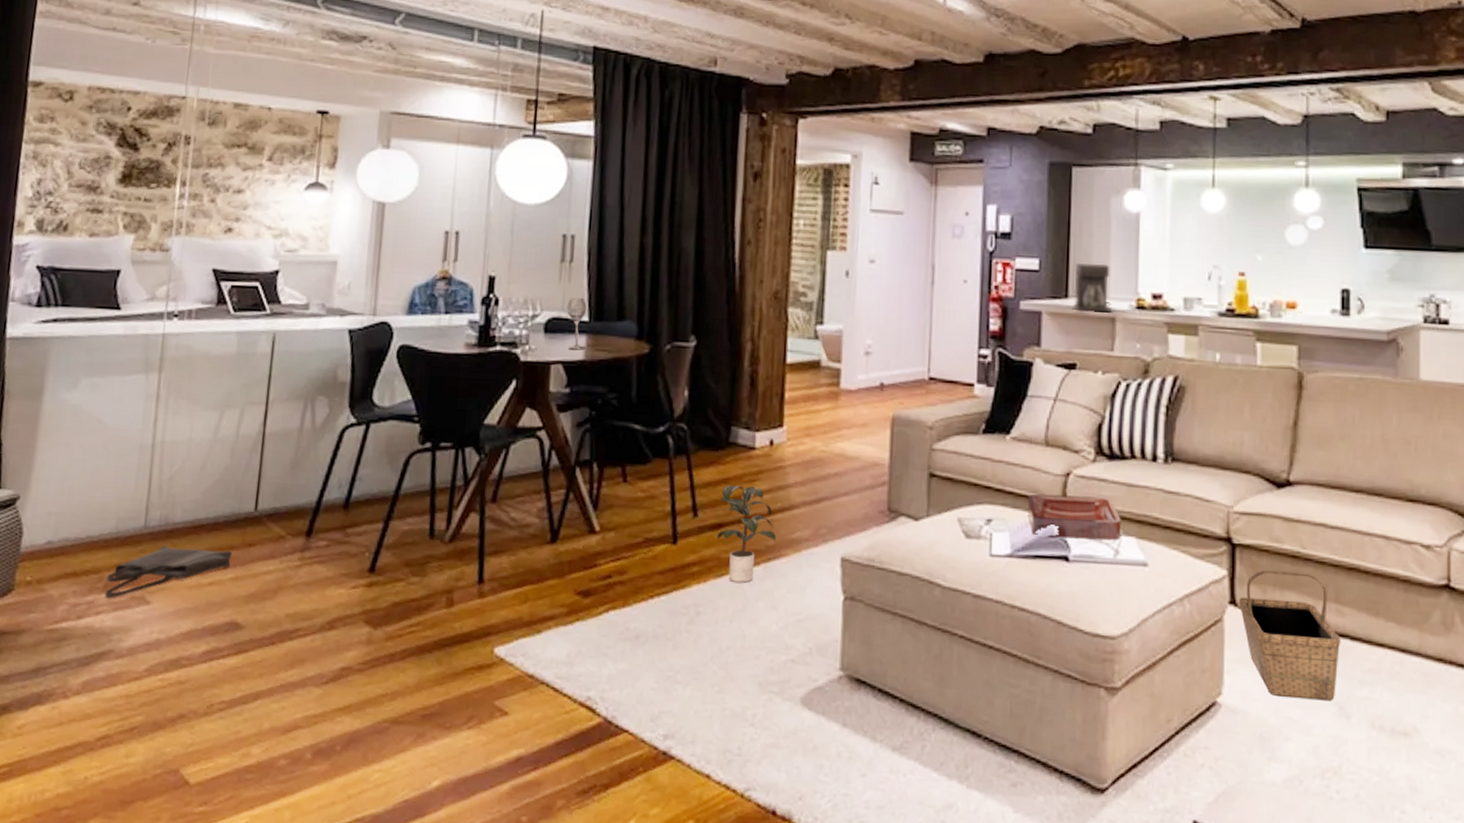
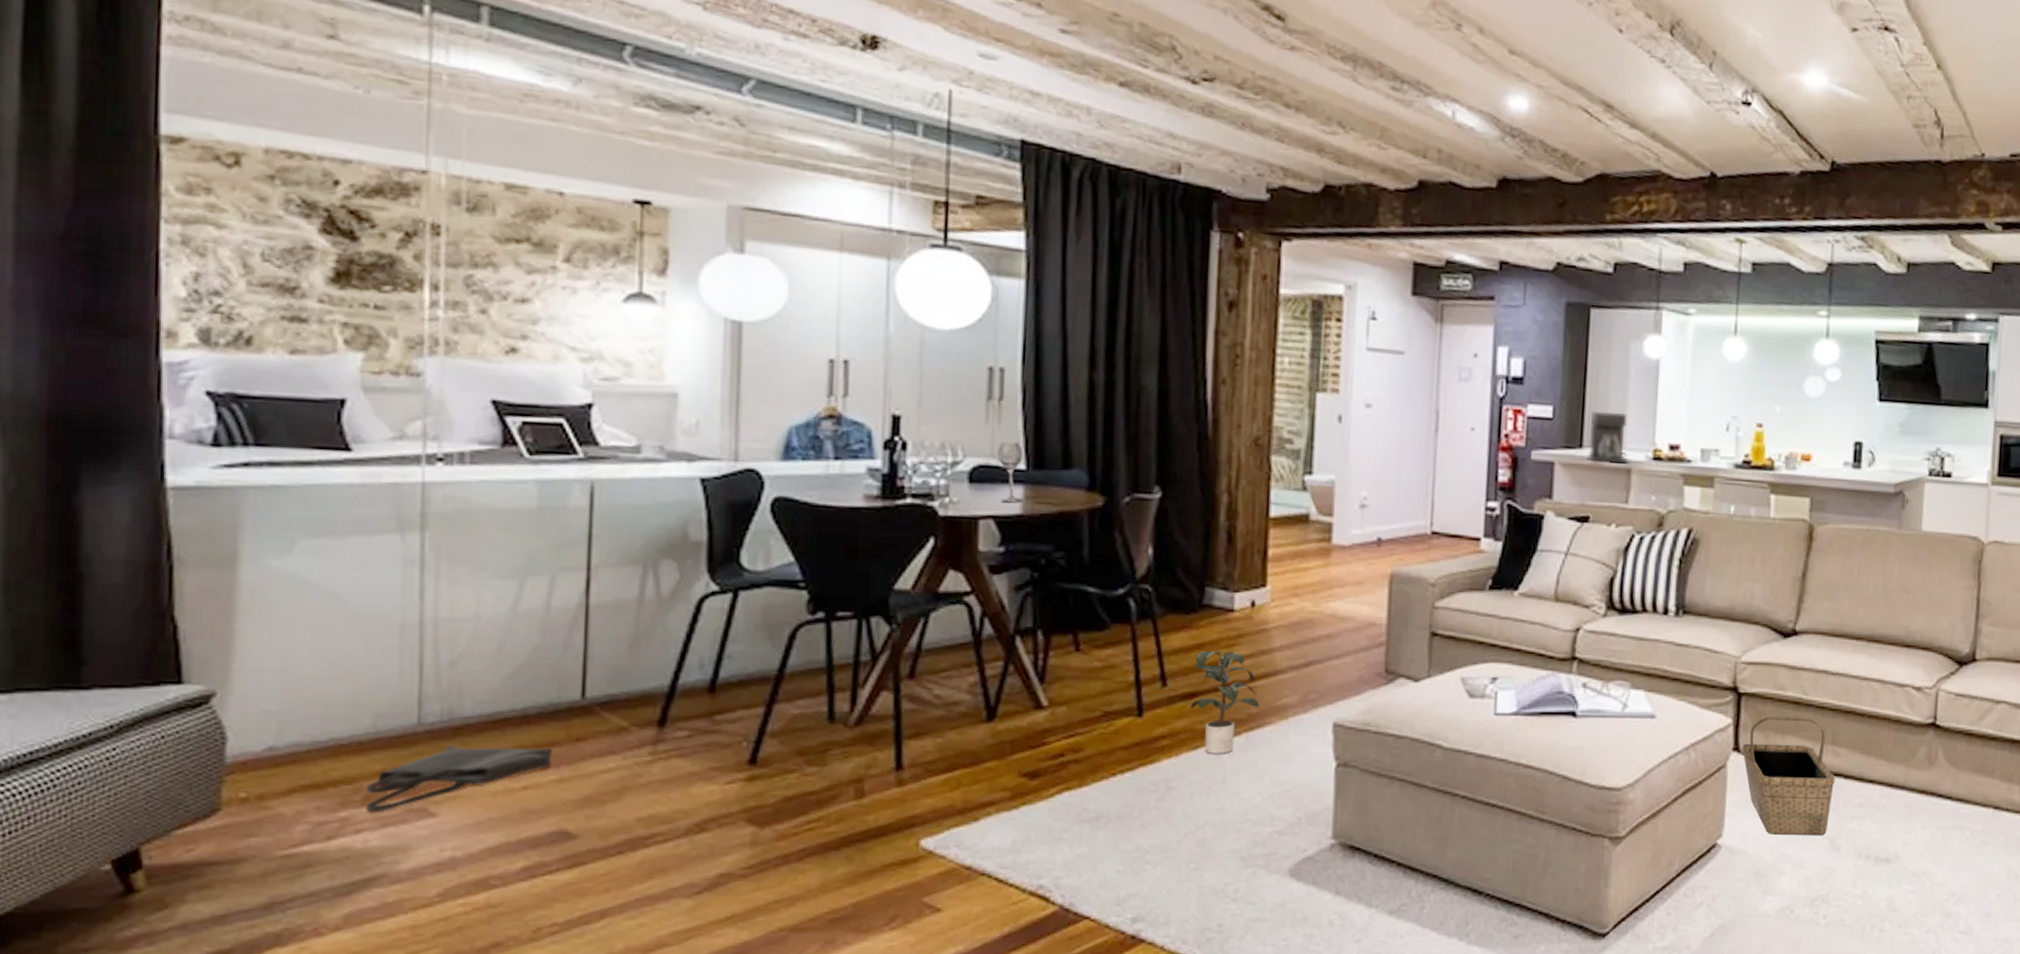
decorative tray: present [1027,493,1121,541] -> none [1535,650,1630,695]

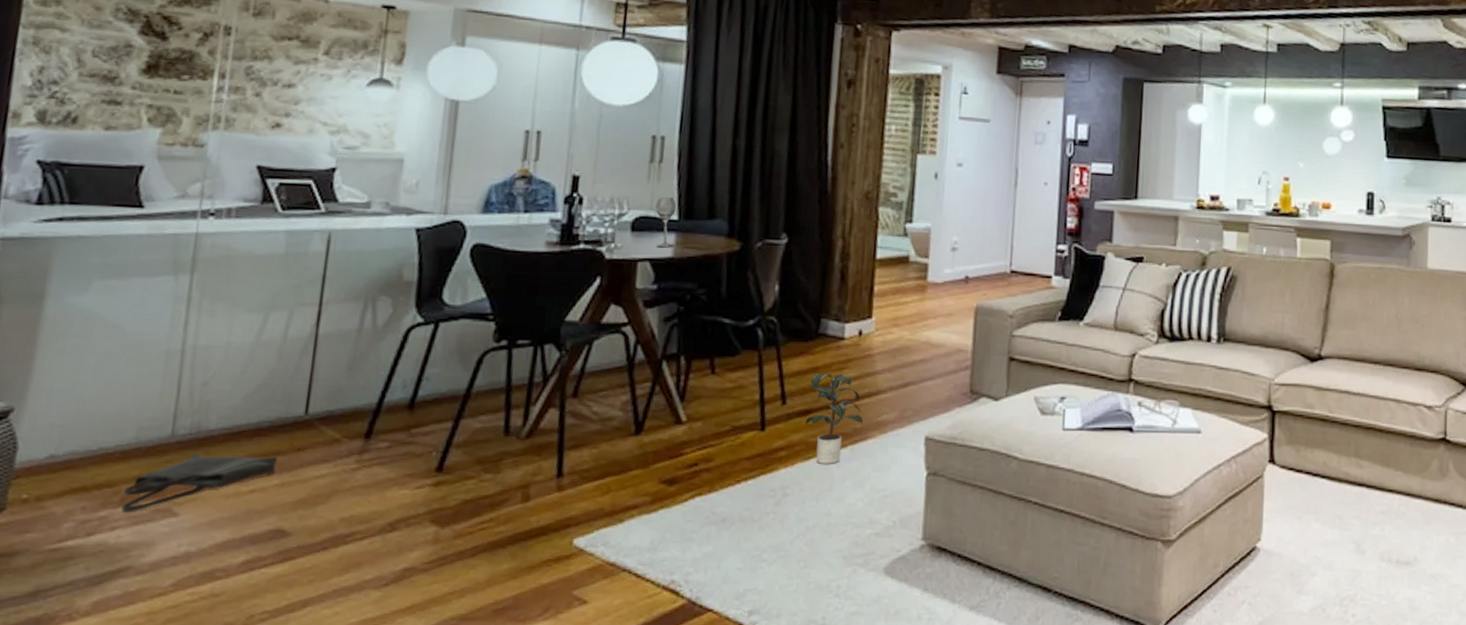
coffee maker: present [1587,412,1628,465] -> none [1142,168,1175,213]
basket: present [1742,716,1836,836] -> none [1276,431,1359,540]

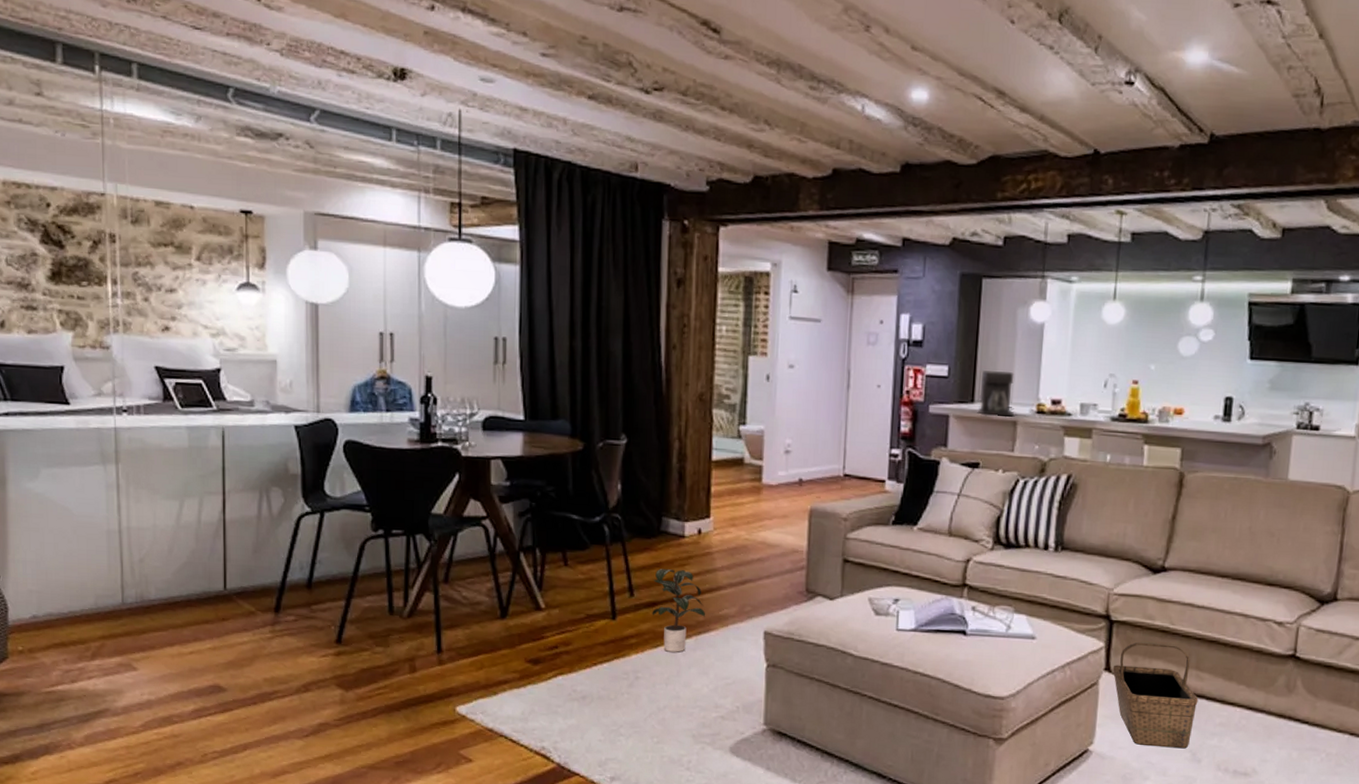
tote bag: present [122,454,278,512] -> none [92,620,207,665]
wineglass: present [655,197,677,248] -> none [503,397,522,447]
coffee maker: none [1142,168,1175,213] -> present [978,371,1014,418]
basket: none [1276,431,1359,540] -> present [1112,642,1199,749]

